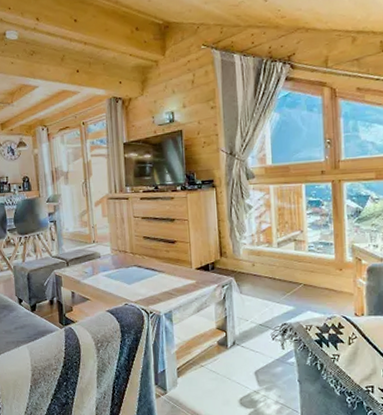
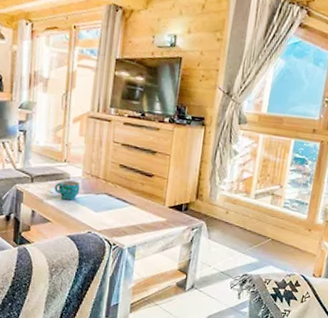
cup: none [88,258,112,277] -> present [54,180,81,201]

